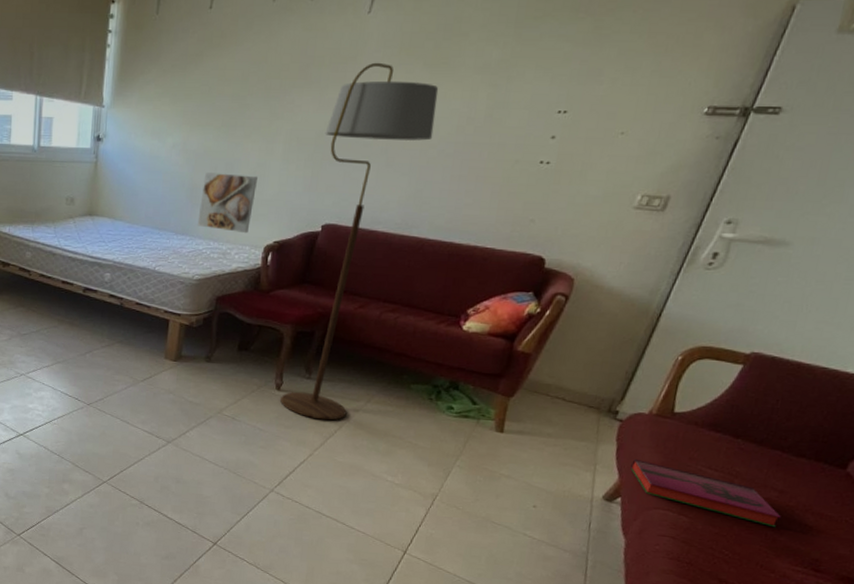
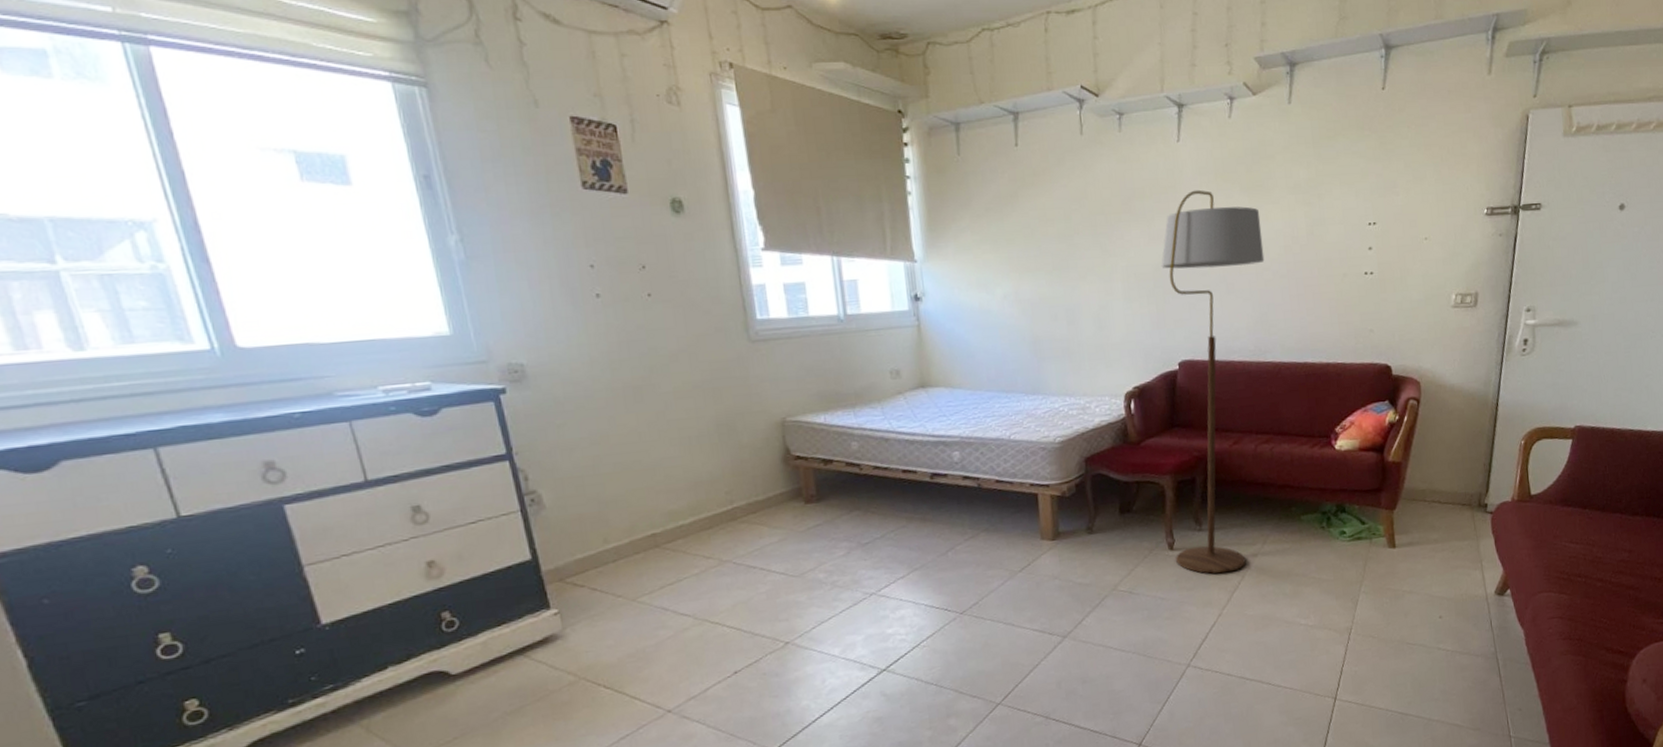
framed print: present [197,172,257,234] -> none [1045,319,1105,384]
hardback book: present [630,458,781,528] -> none [1510,547,1636,587]

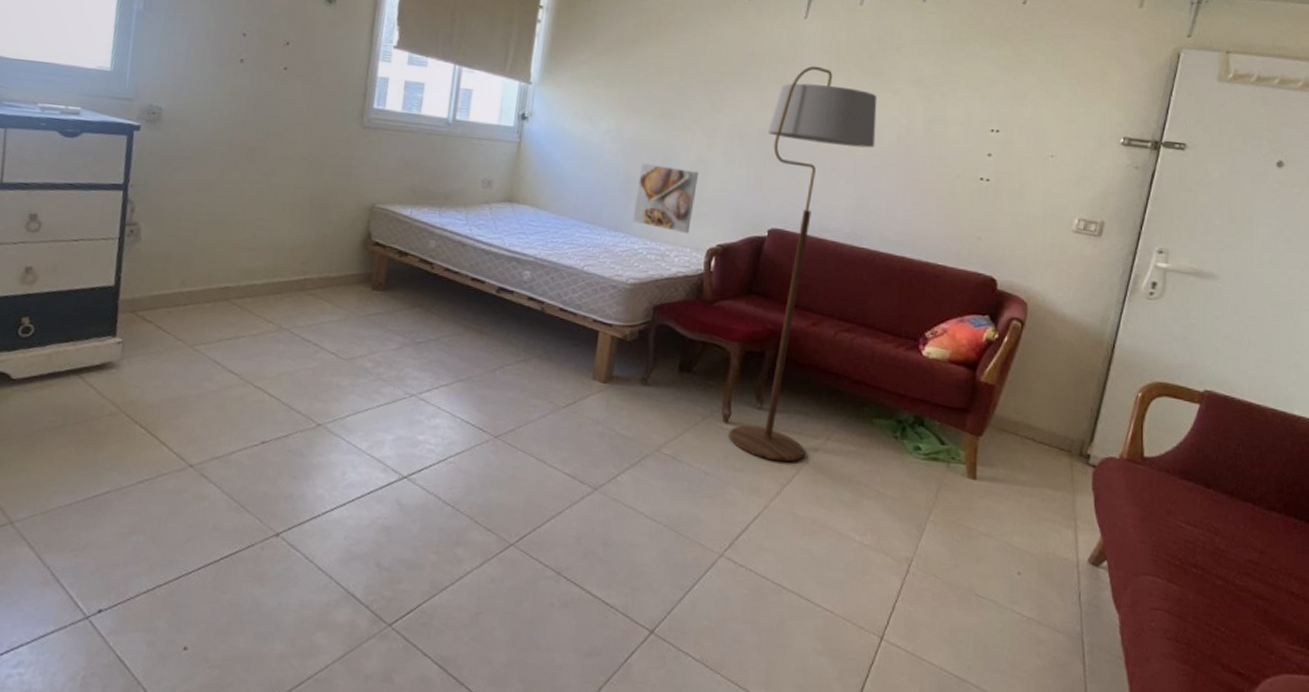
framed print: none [1045,319,1105,384] -> present [632,163,698,234]

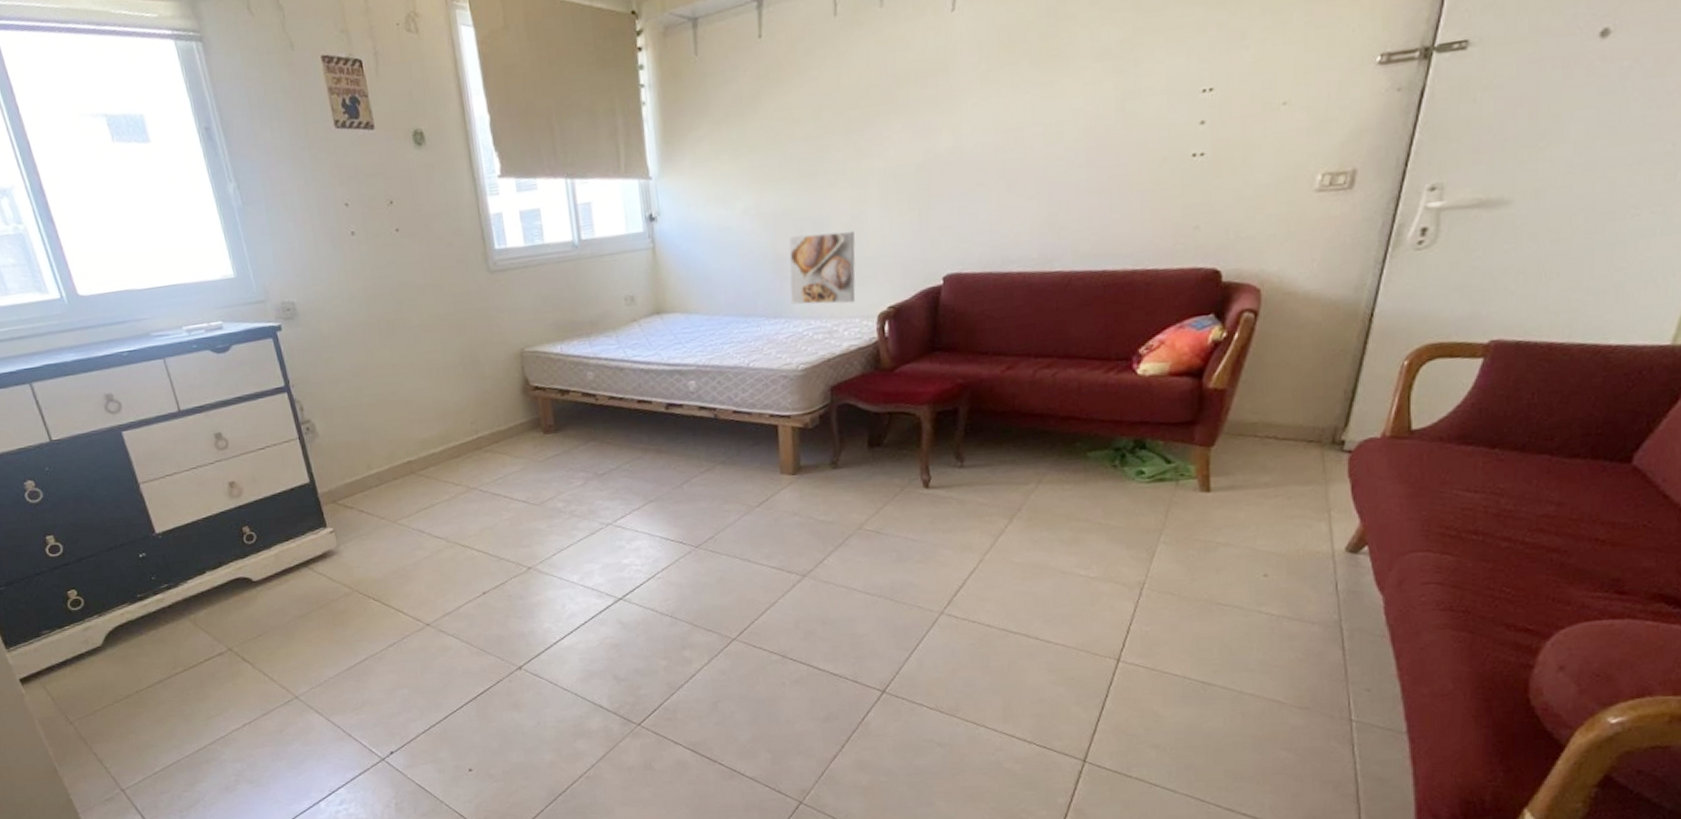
floor lamp: present [729,65,878,463] -> none [926,67,1058,516]

